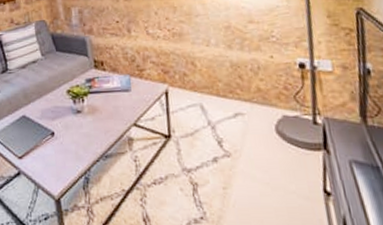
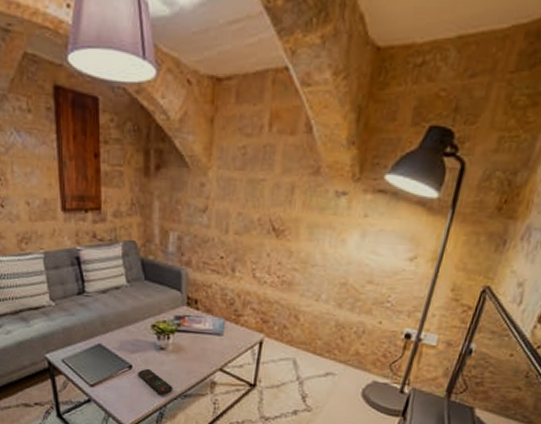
remote control: none [60,133,94,158] -> present [137,368,173,395]

